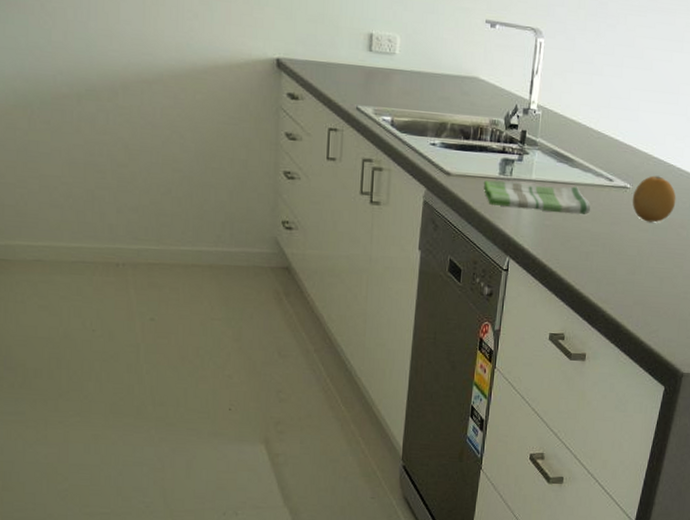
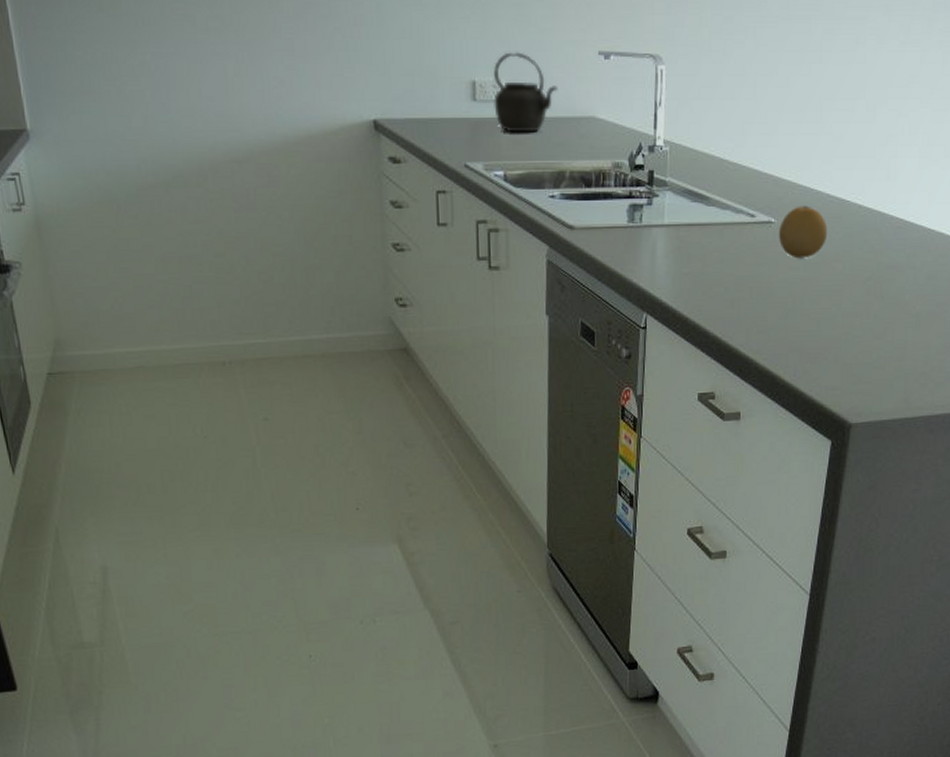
kettle: none [387,11,447,86] -> present [493,52,558,133]
dish towel: present [483,180,591,215] -> none [611,227,733,258]

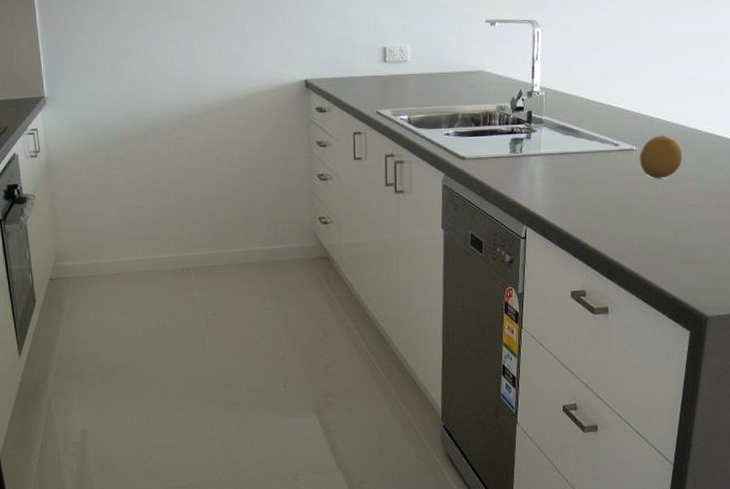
kettle: present [493,52,558,133] -> none [400,23,452,86]

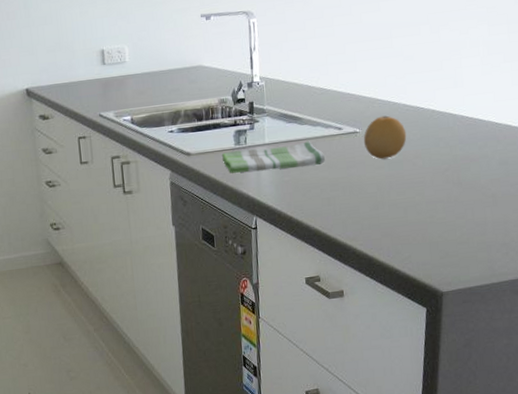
dish towel: none [496,155,600,181] -> present [221,141,326,174]

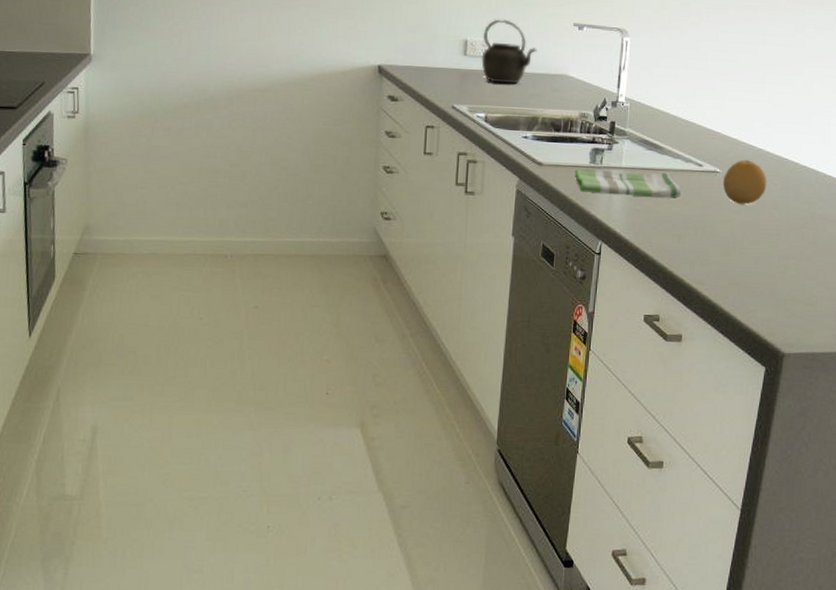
kettle: none [117,23,170,86] -> present [481,19,537,84]

